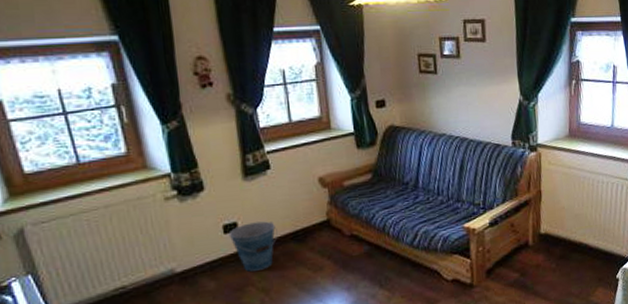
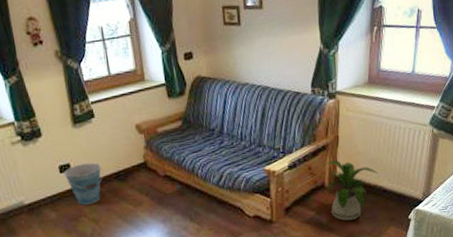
house plant: none [526,216,583,283] -> present [322,160,378,221]

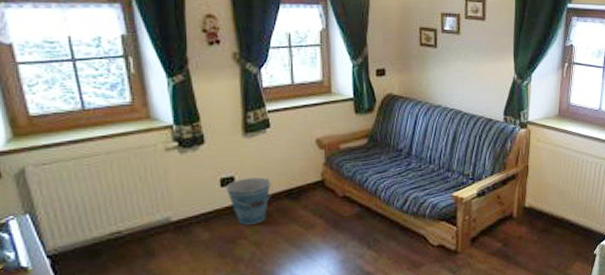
house plant: present [322,160,378,221] -> none [511,190,565,254]

